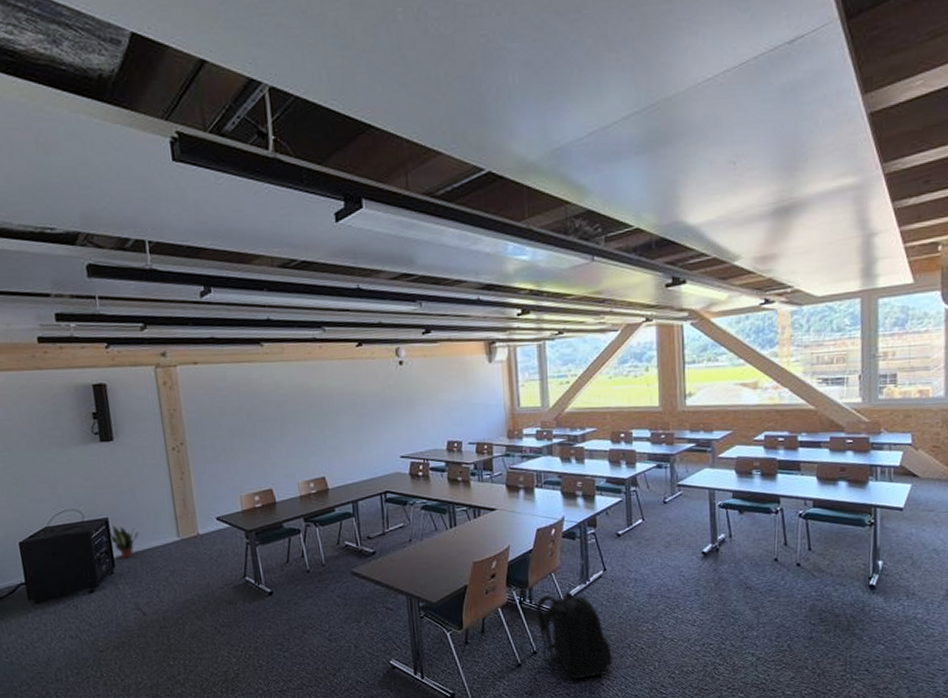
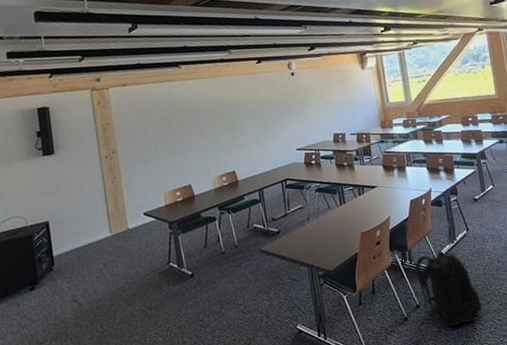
potted plant: present [109,525,139,559] -> none [49,227,76,257]

